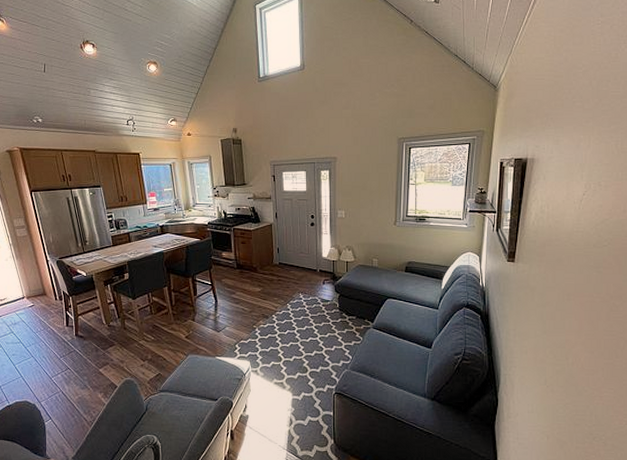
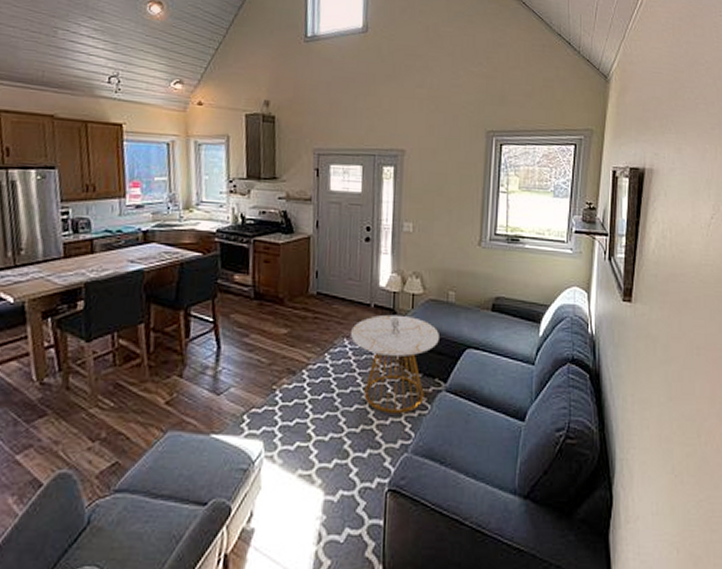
side table: none [304,276,367,344] -> present [351,314,439,414]

